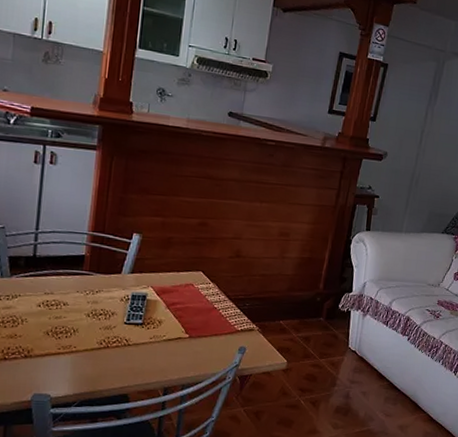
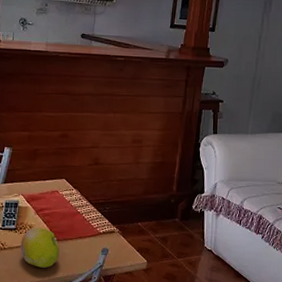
fruit: none [147,323,192,366] -> present [20,227,60,268]

